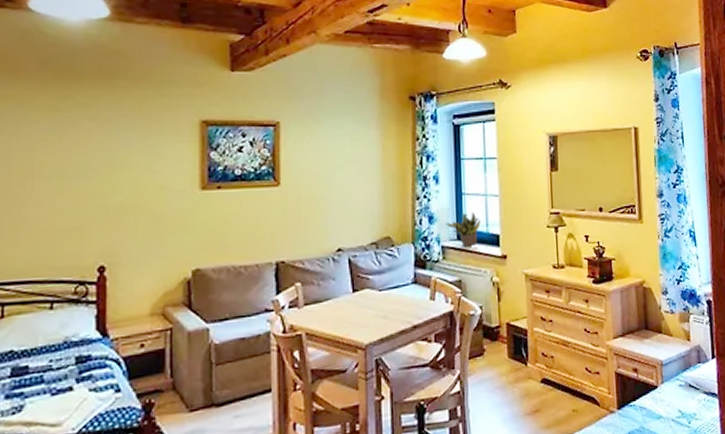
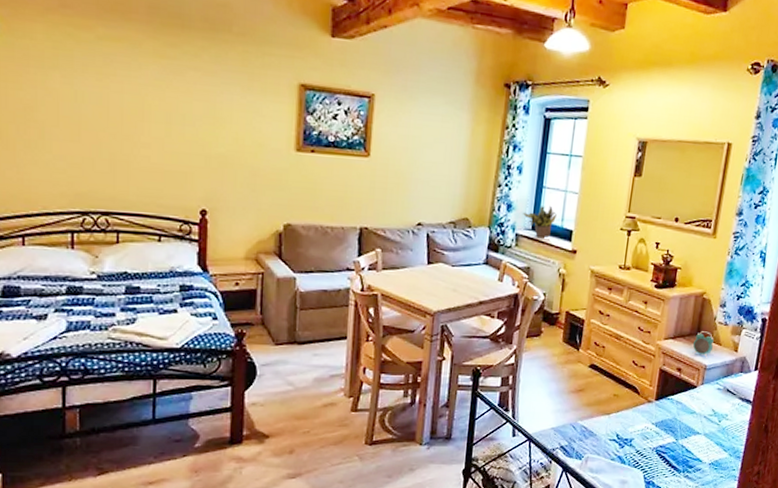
alarm clock: none [643,323,665,353] -> present [692,331,714,358]

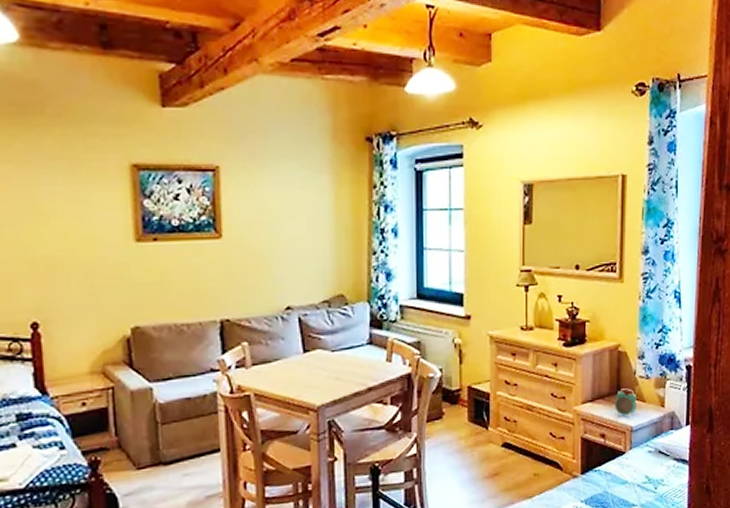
potted plant: present [522,205,557,239] -> none [404,268,443,307]

